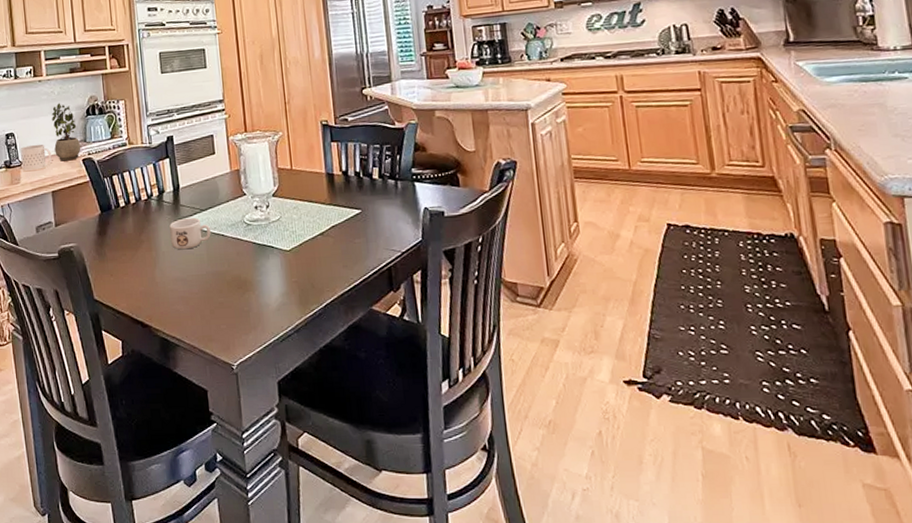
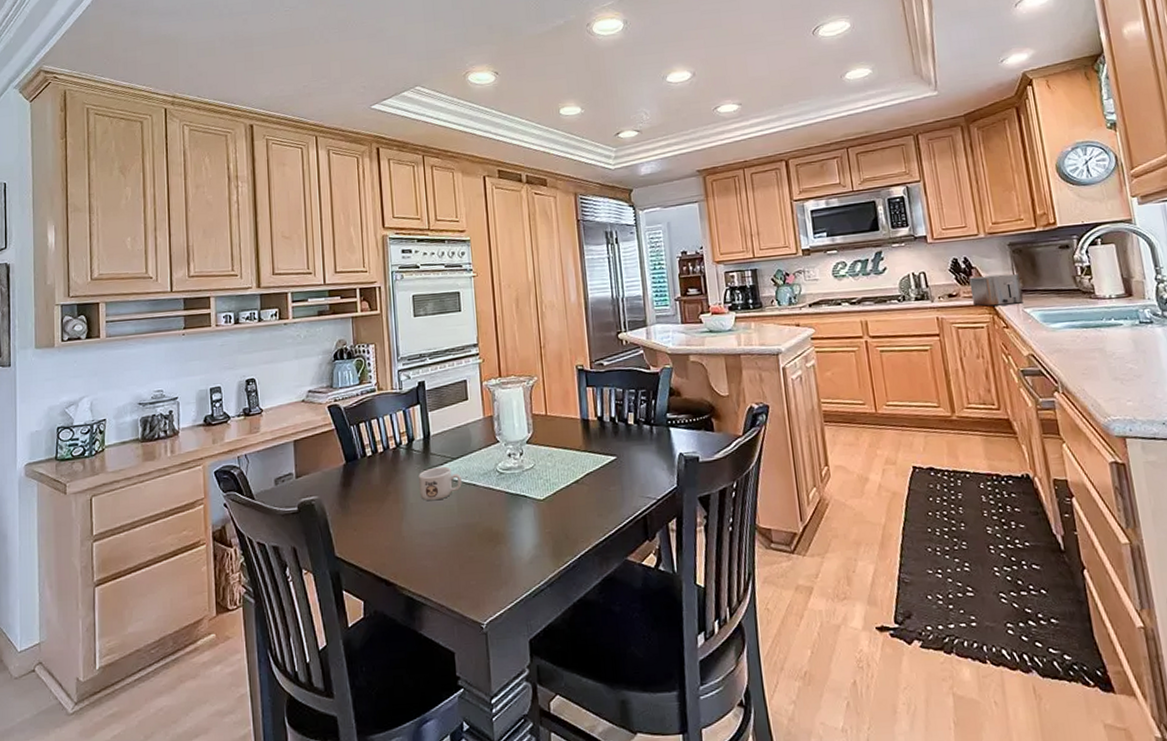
mug: present [20,144,52,172] -> none [261,390,295,420]
potted plant: present [51,103,81,162] -> none [296,347,327,409]
toaster: none [735,24,797,60] -> present [969,273,1024,307]

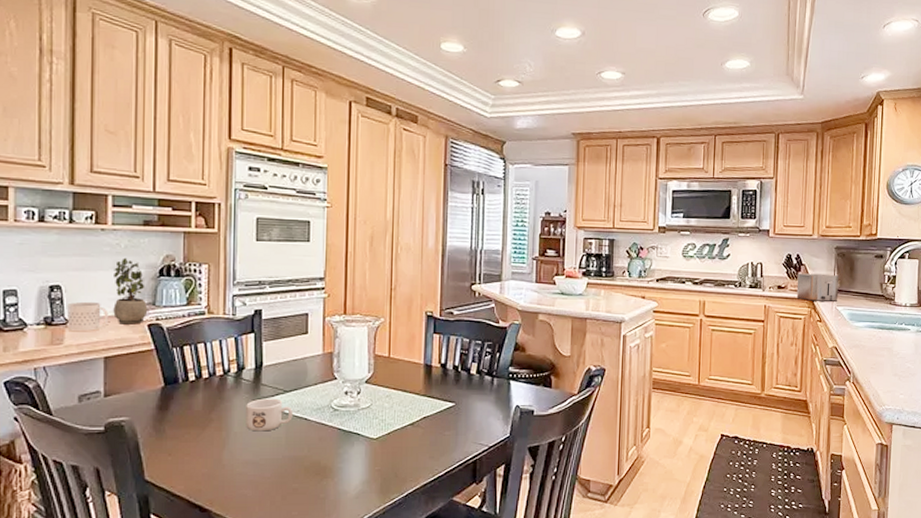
mug: none [261,390,295,420] -> present [67,301,109,332]
potted plant: none [296,347,327,409] -> present [113,257,148,325]

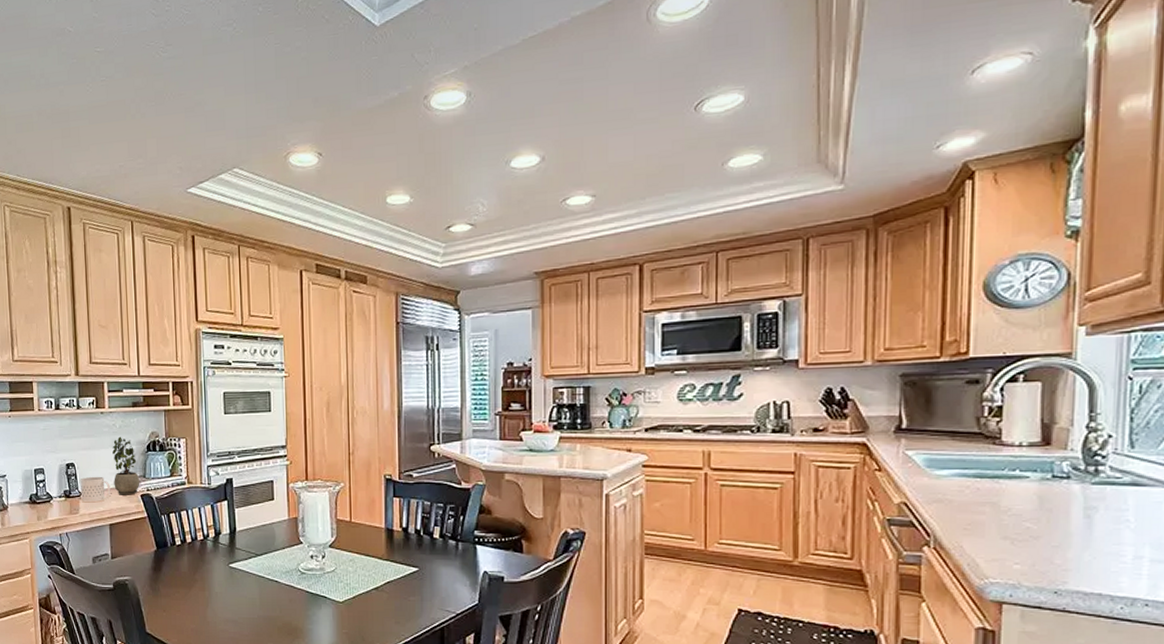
mug: present [246,398,293,432] -> none [224,561,265,592]
toaster: present [796,273,839,303] -> none [841,409,908,446]

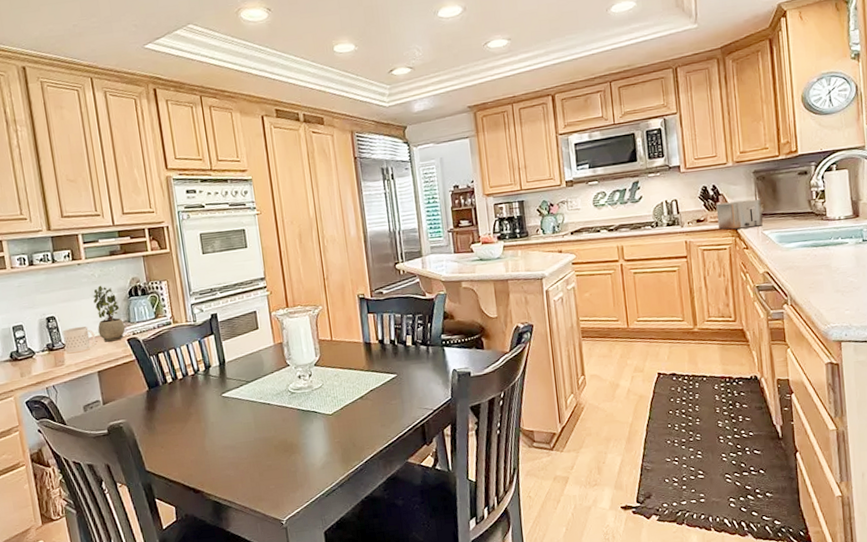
toaster: none [841,409,908,446] -> present [716,199,764,231]

